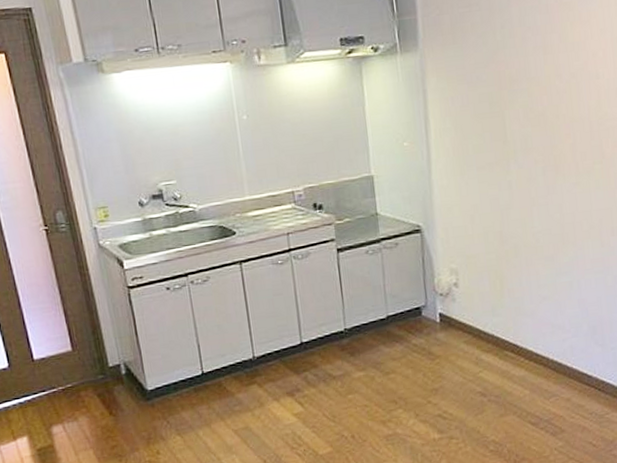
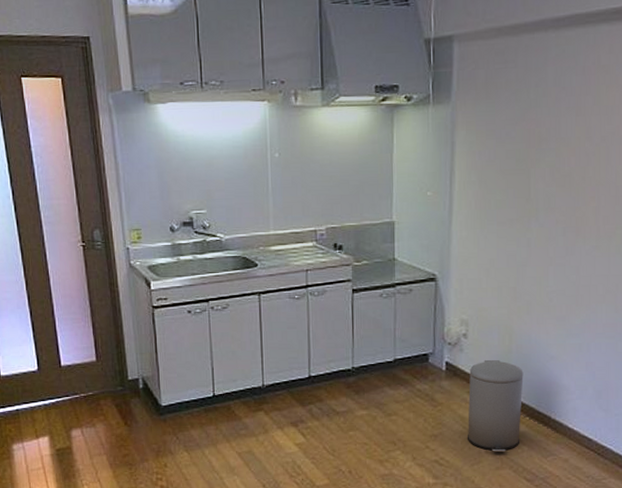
pedal bin: none [463,306,521,400] -> present [468,359,524,452]

